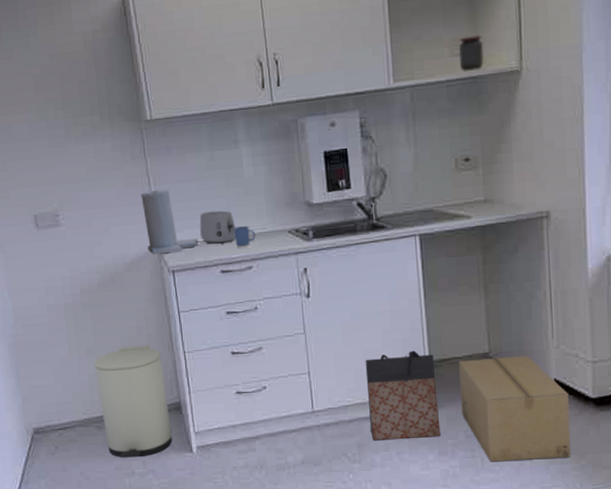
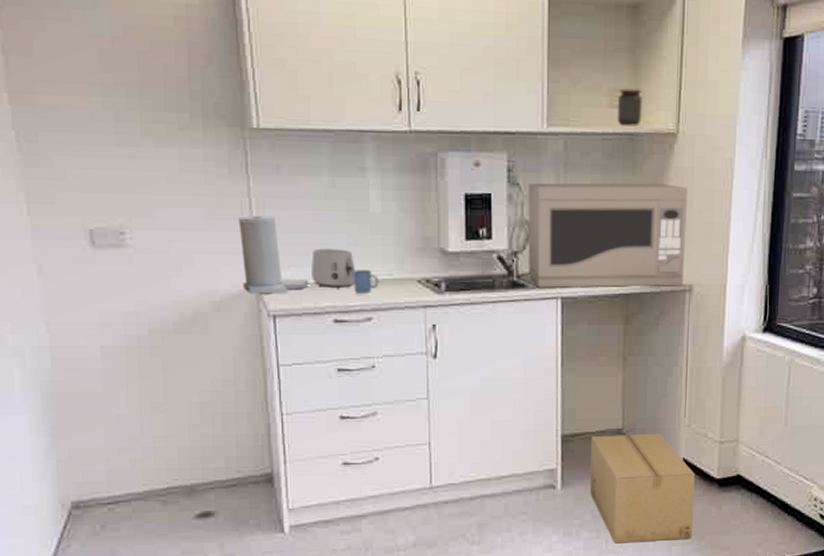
pedal bin: present [93,345,172,458] -> none [161,403,259,539]
bag: present [365,350,441,441] -> none [492,423,567,520]
microwave: none [380,118,539,228] -> present [528,183,687,289]

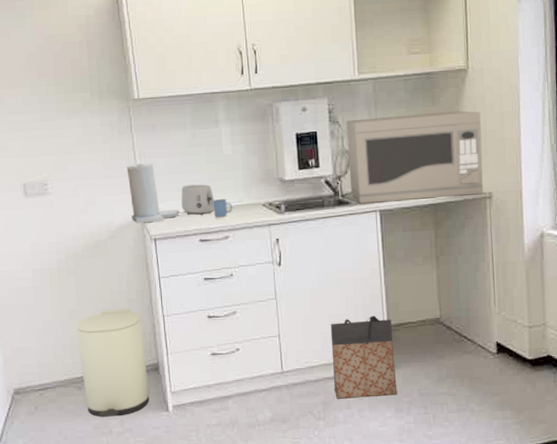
pedal bin: none [161,403,259,539] -> present [76,308,150,417]
bag: none [492,423,567,520] -> present [330,315,398,399]
cardboard box: present [590,433,695,544] -> none [414,320,511,418]
jar: present [617,88,643,127] -> none [414,37,437,69]

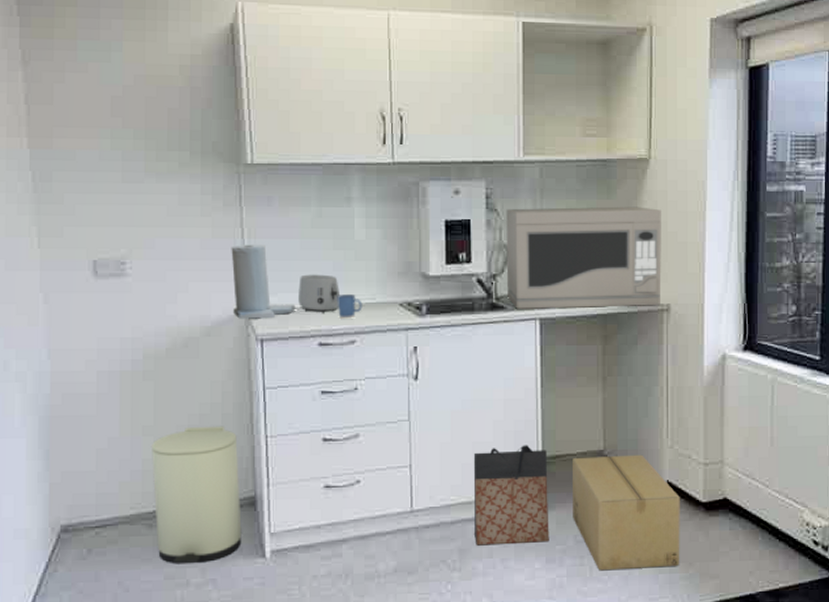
cardboard box: none [414,320,511,418] -> present [573,454,680,571]

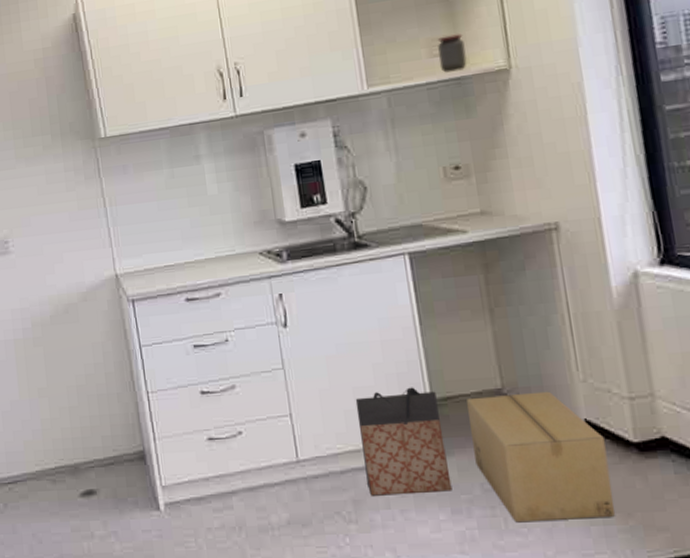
pedal bin: present [150,426,242,564] -> none [46,384,136,517]
paper towel: present [231,244,296,319] -> none [96,210,160,283]
toaster: present [298,274,341,315] -> none [160,232,201,271]
mug: present [337,294,362,319] -> none [197,248,223,273]
microwave: present [506,206,661,310] -> none [357,120,547,247]
jar: none [590,118,615,154] -> present [437,33,468,74]

